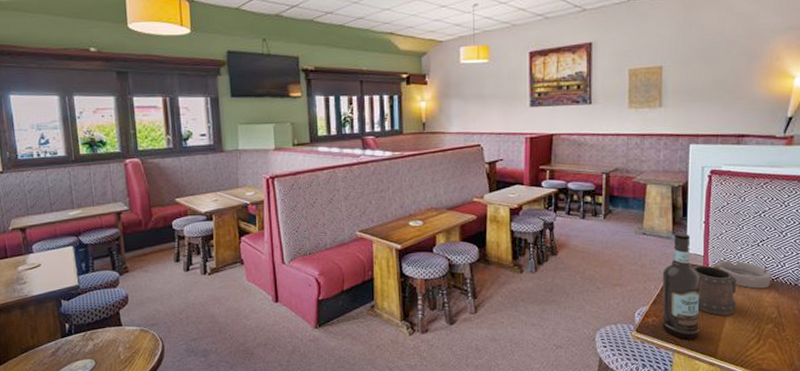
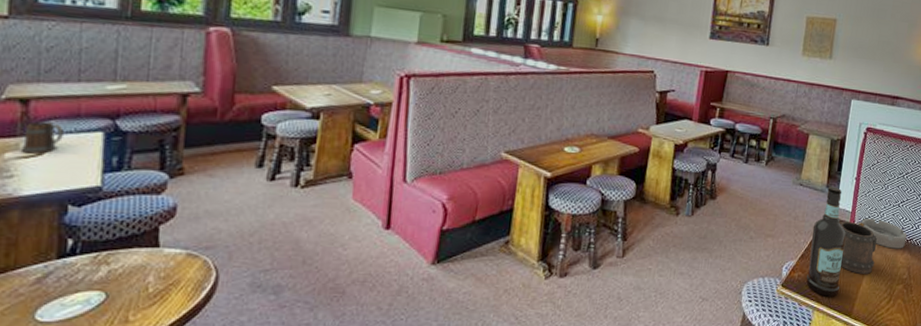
beer mug: none [27,243,50,267] -> present [22,121,64,155]

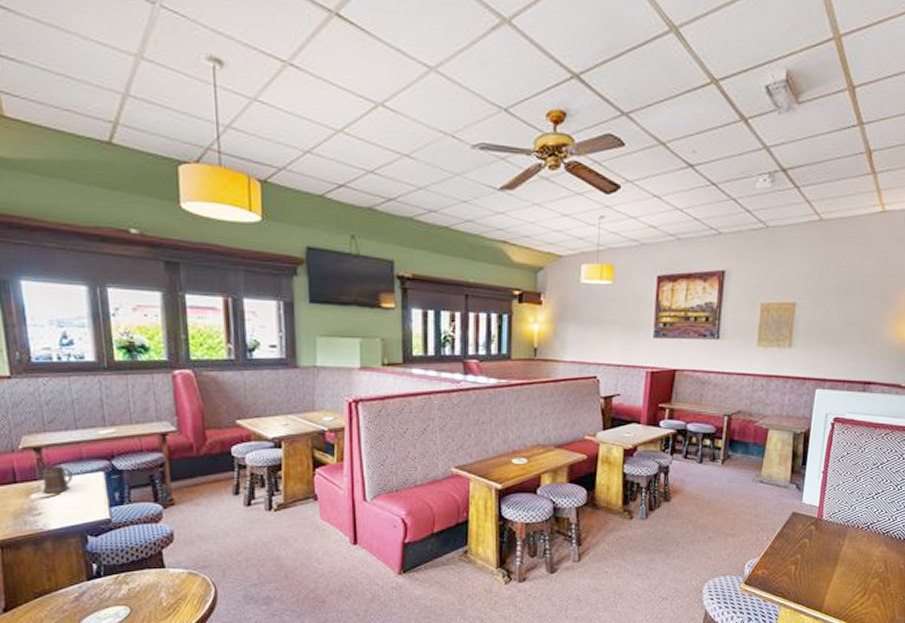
root beer: present [805,186,846,297] -> none [770,482,813,593]
beer mug: present [840,222,877,274] -> none [806,517,848,569]
ashtray: present [857,218,907,249] -> none [826,512,883,542]

